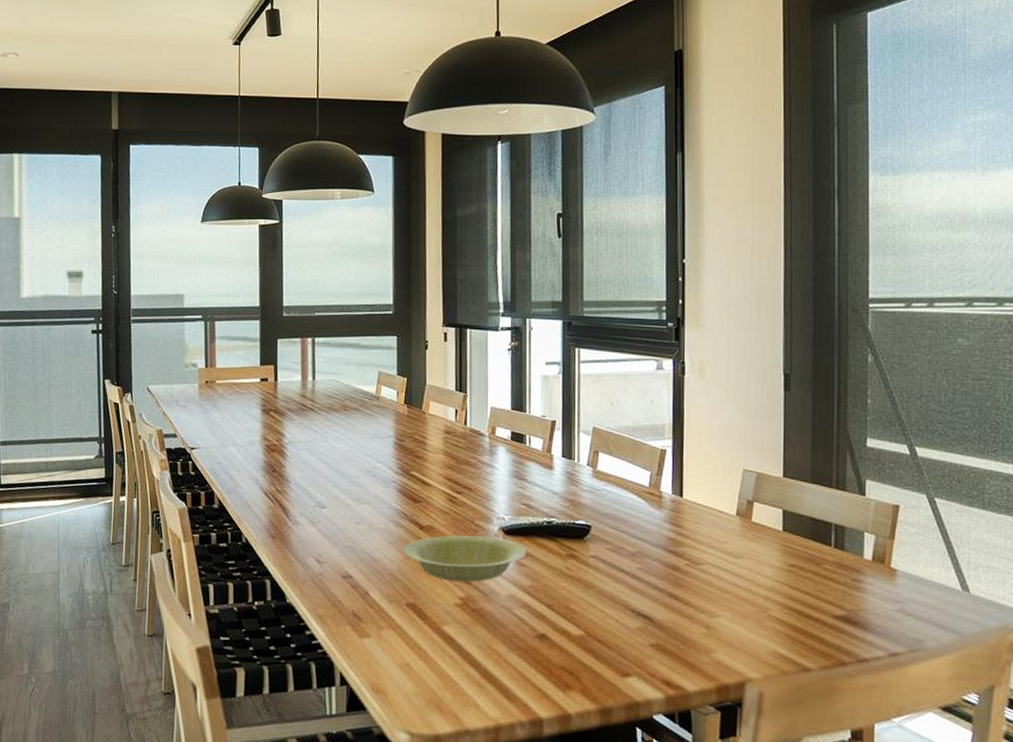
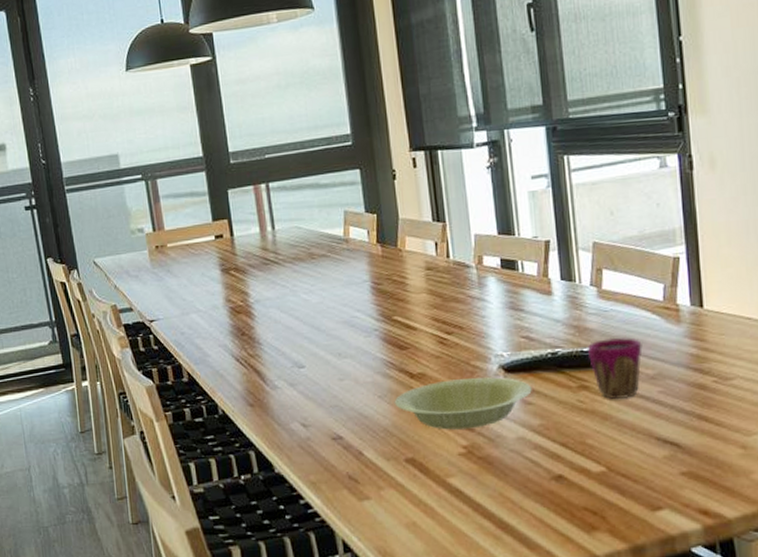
cup: none [578,514,627,571] -> present [587,337,643,399]

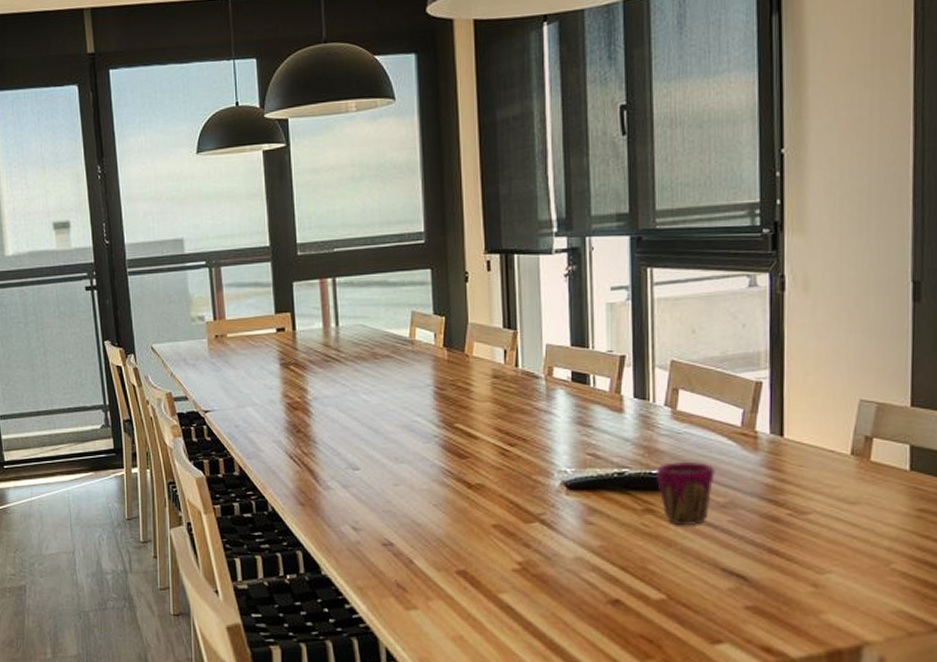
bowl: present [394,377,532,430] -> none [449,493,594,545]

